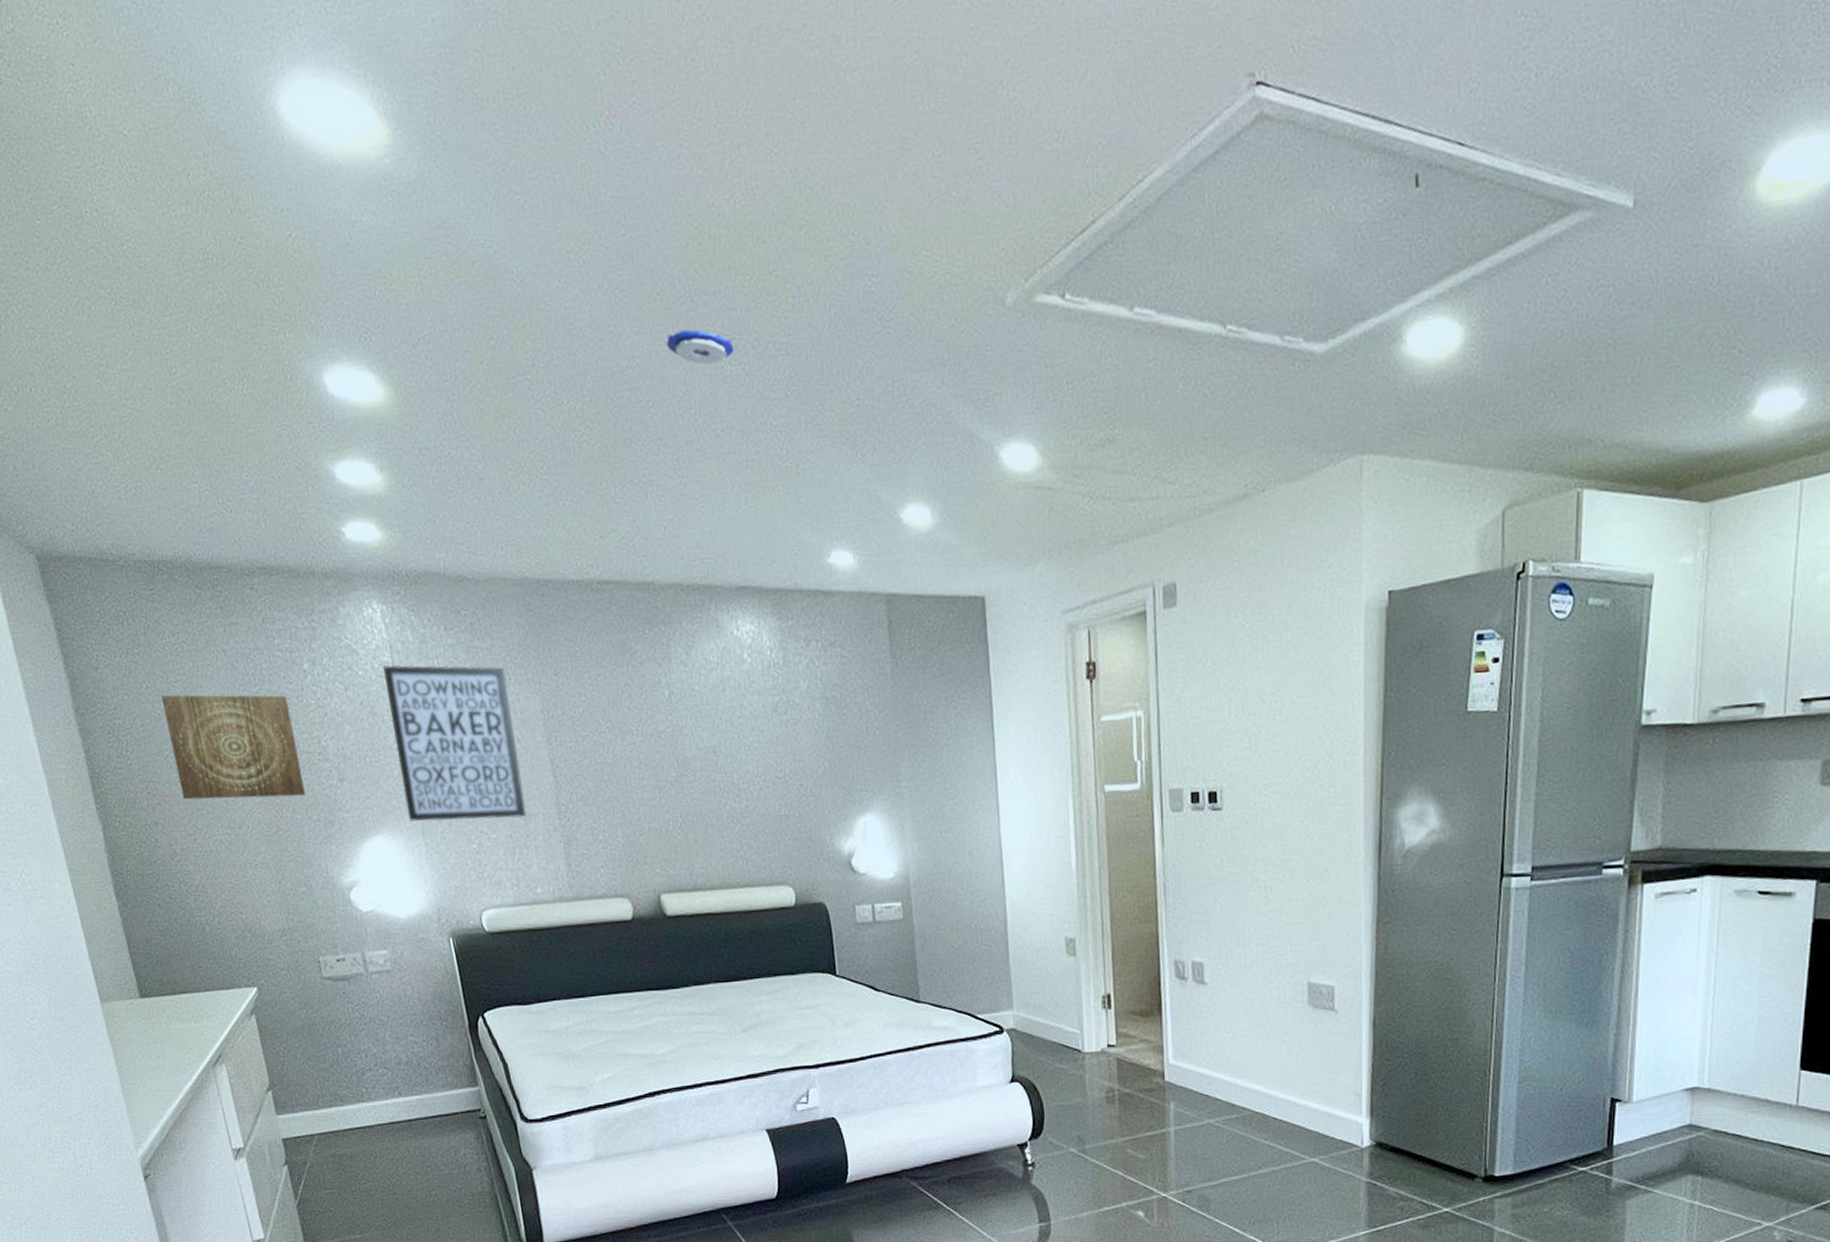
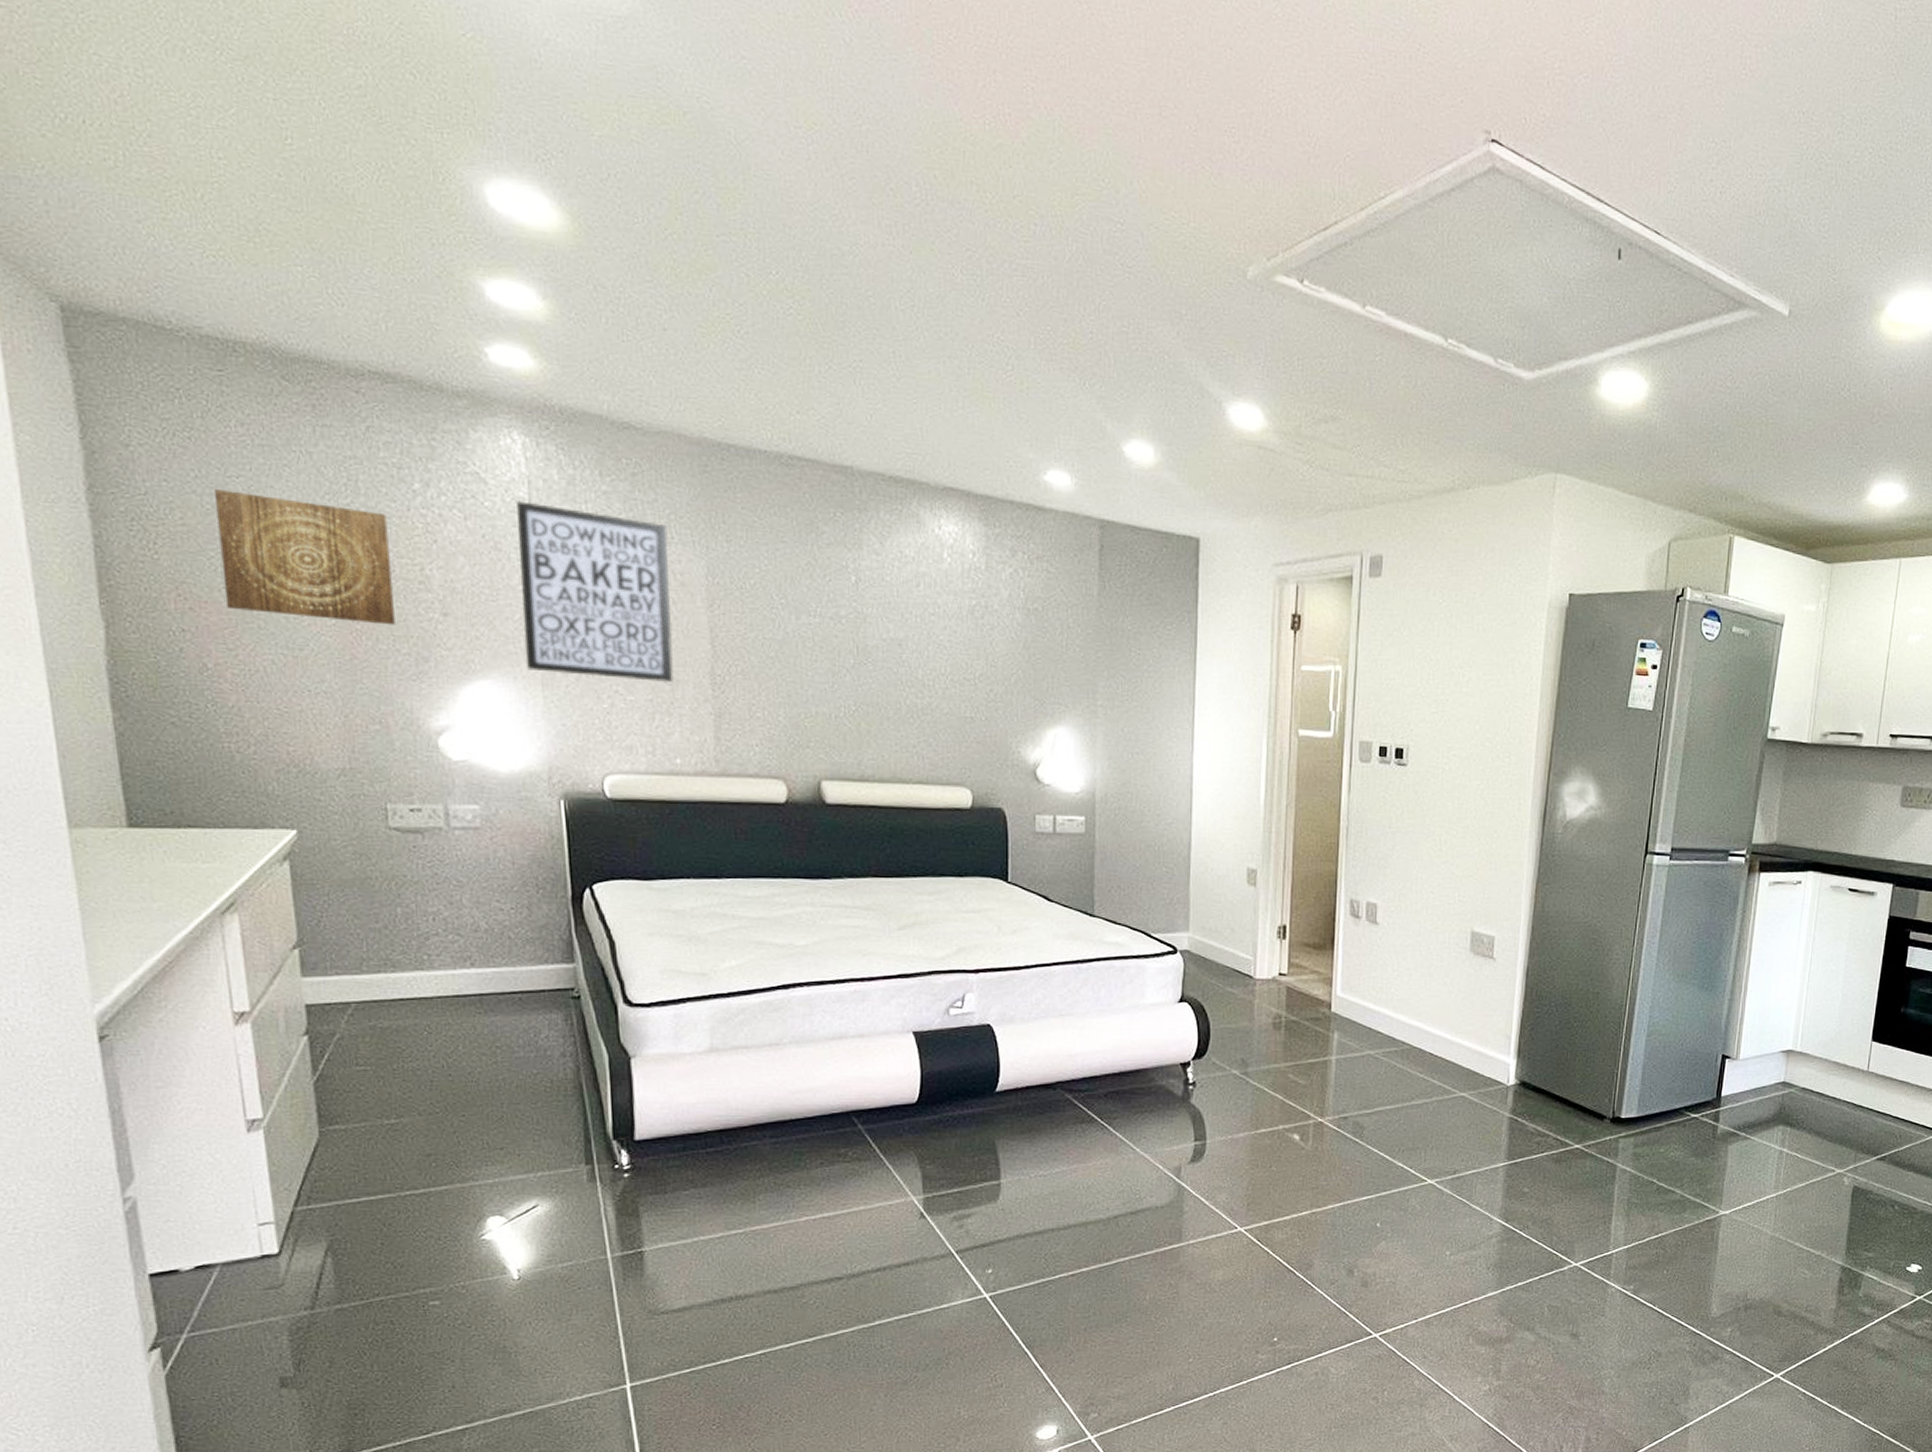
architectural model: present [666,329,735,365] -> none [894,228,968,269]

